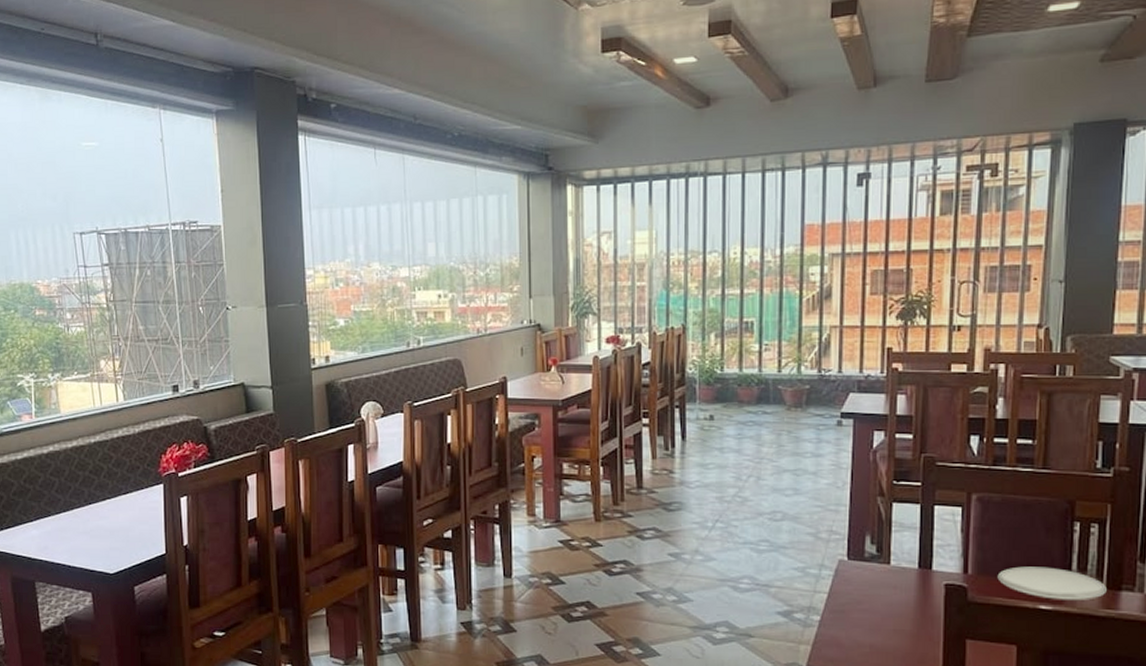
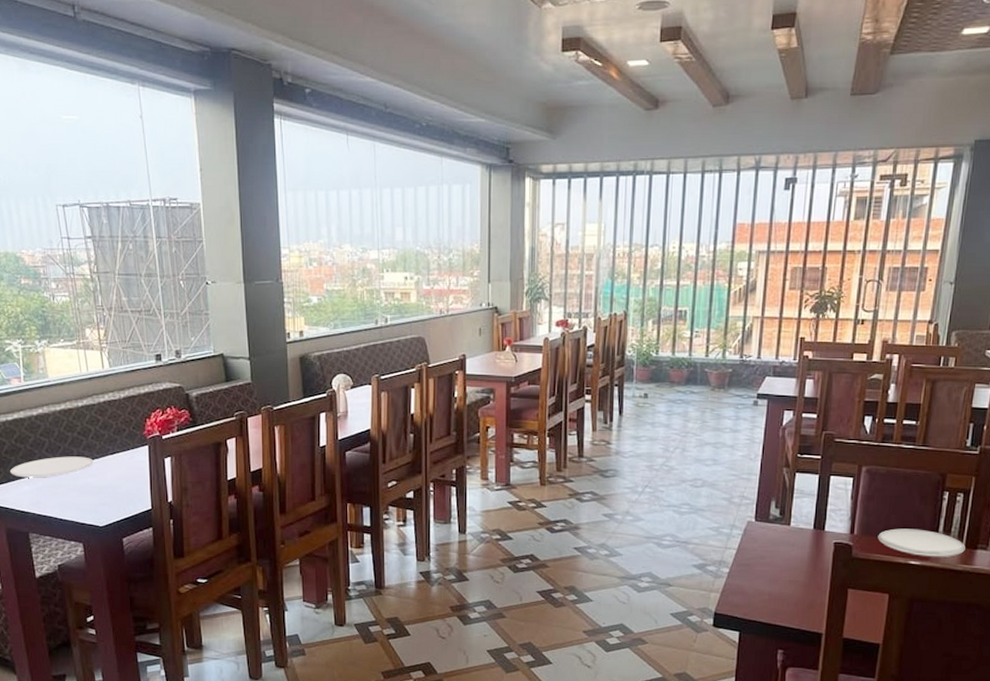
plate: none [18,497,105,521] -> present [10,456,94,478]

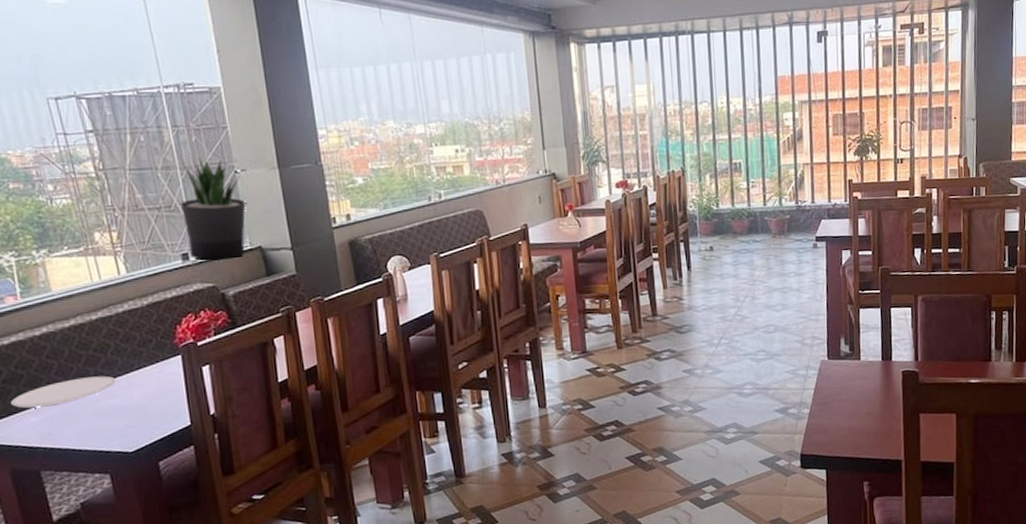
planter: none [159,263,213,364] -> present [181,153,246,261]
plate: present [878,528,965,557] -> none [939,349,1016,375]

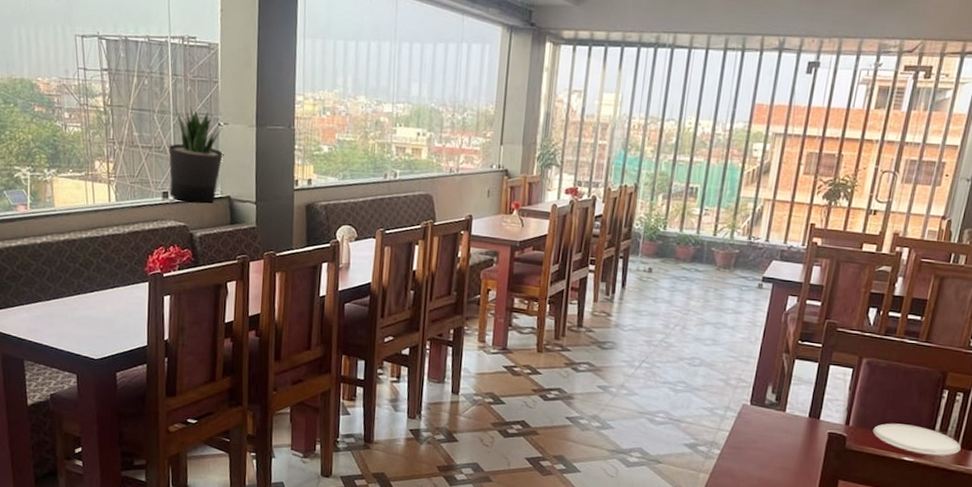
plate: present [11,376,116,409] -> none [10,286,93,307]
plate: none [939,349,1016,375] -> present [873,423,961,457]

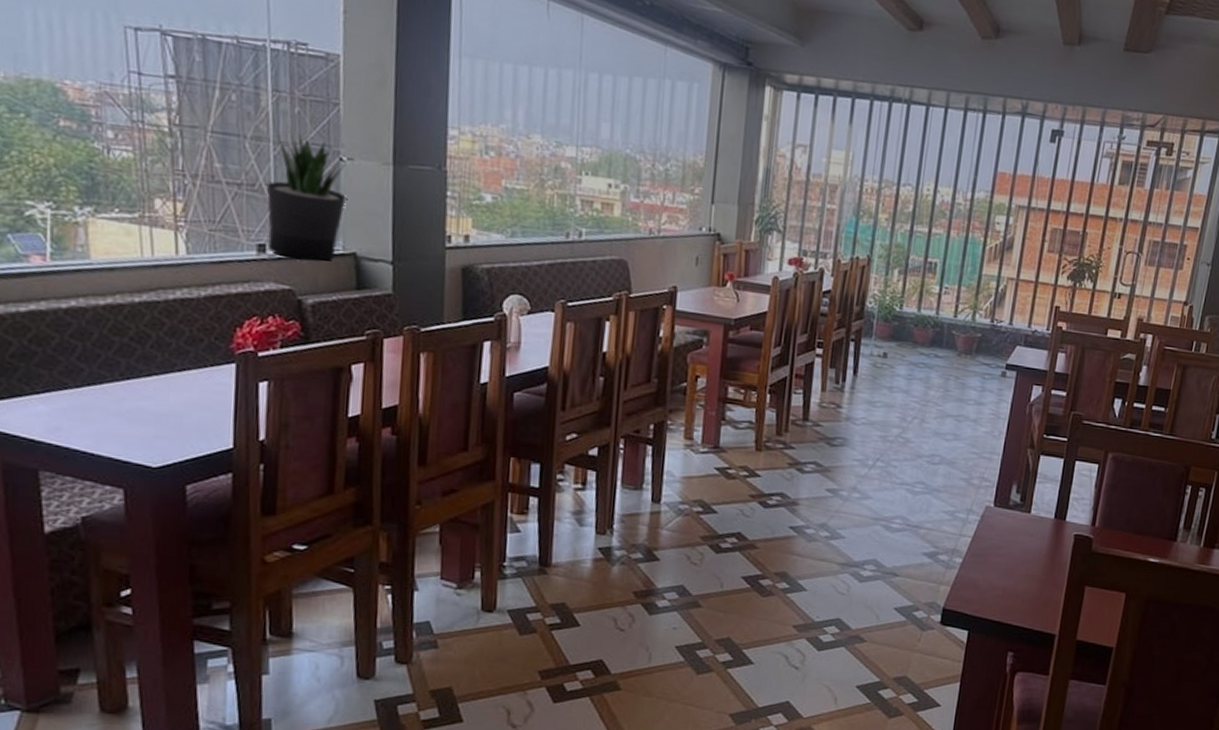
plate: present [873,423,961,457] -> none [1119,522,1204,556]

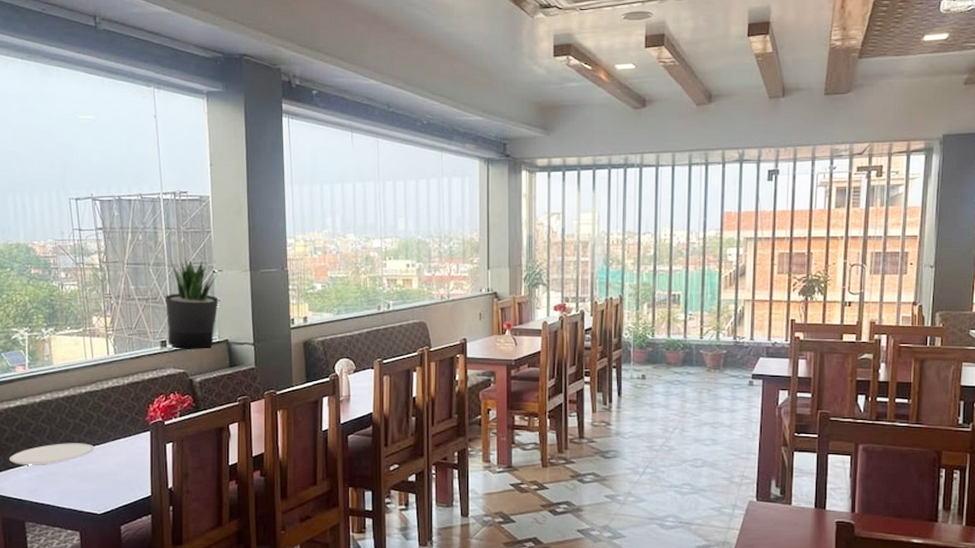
plate: none [17,368,151,396] -> present [10,443,95,465]

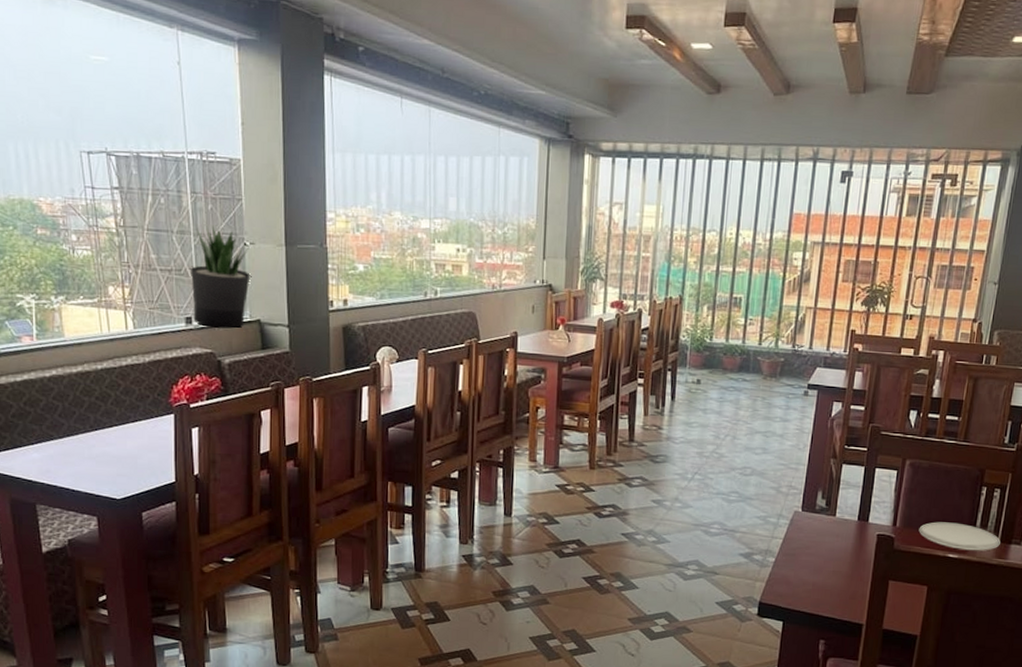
plate: present [10,443,95,465] -> none [17,422,112,445]
plate: none [879,506,966,535] -> present [919,522,1001,551]

